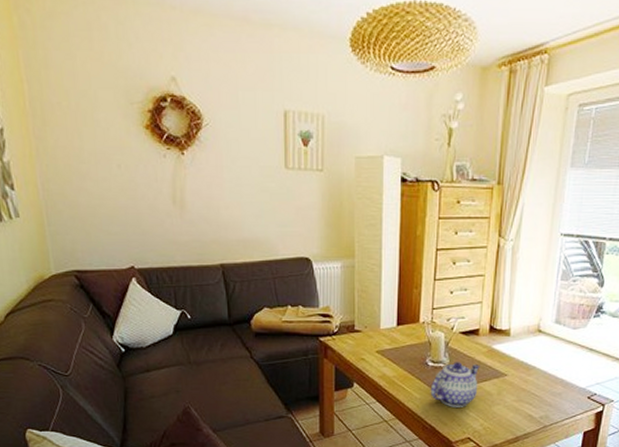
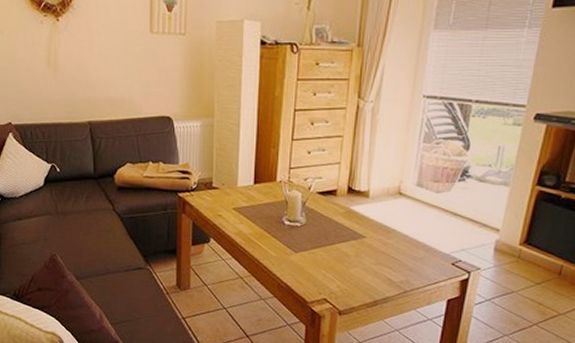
teapot: present [430,362,480,407] -> none [286,222,338,268]

